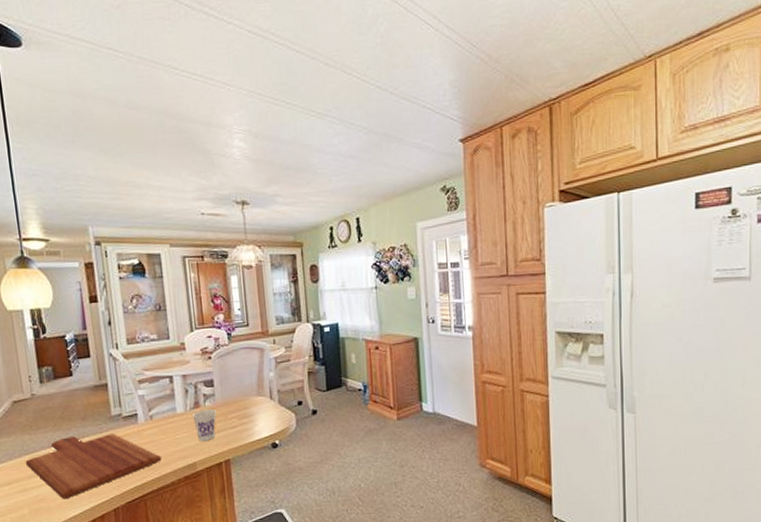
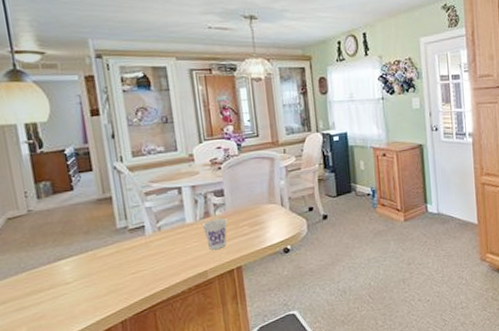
cutting board: present [25,434,161,500] -> none [22,246,171,316]

